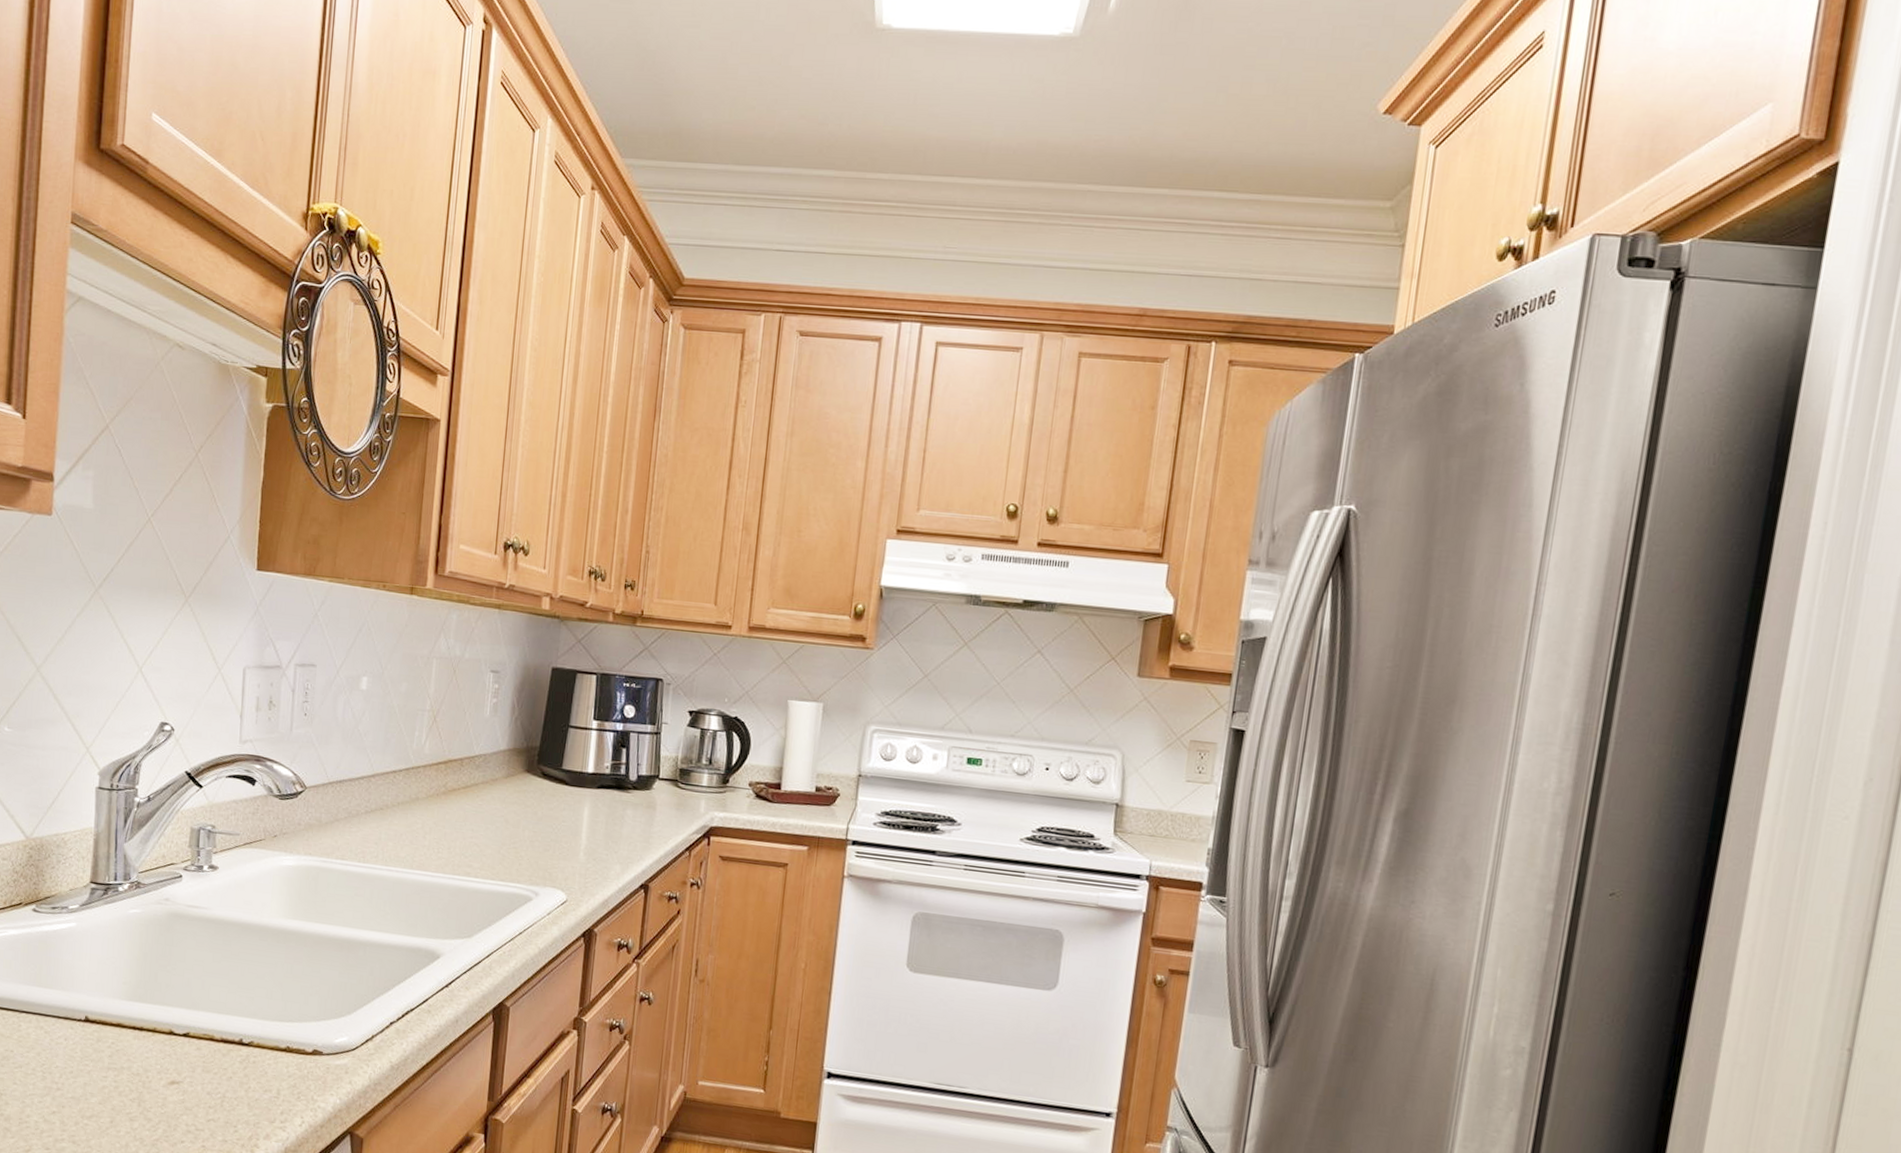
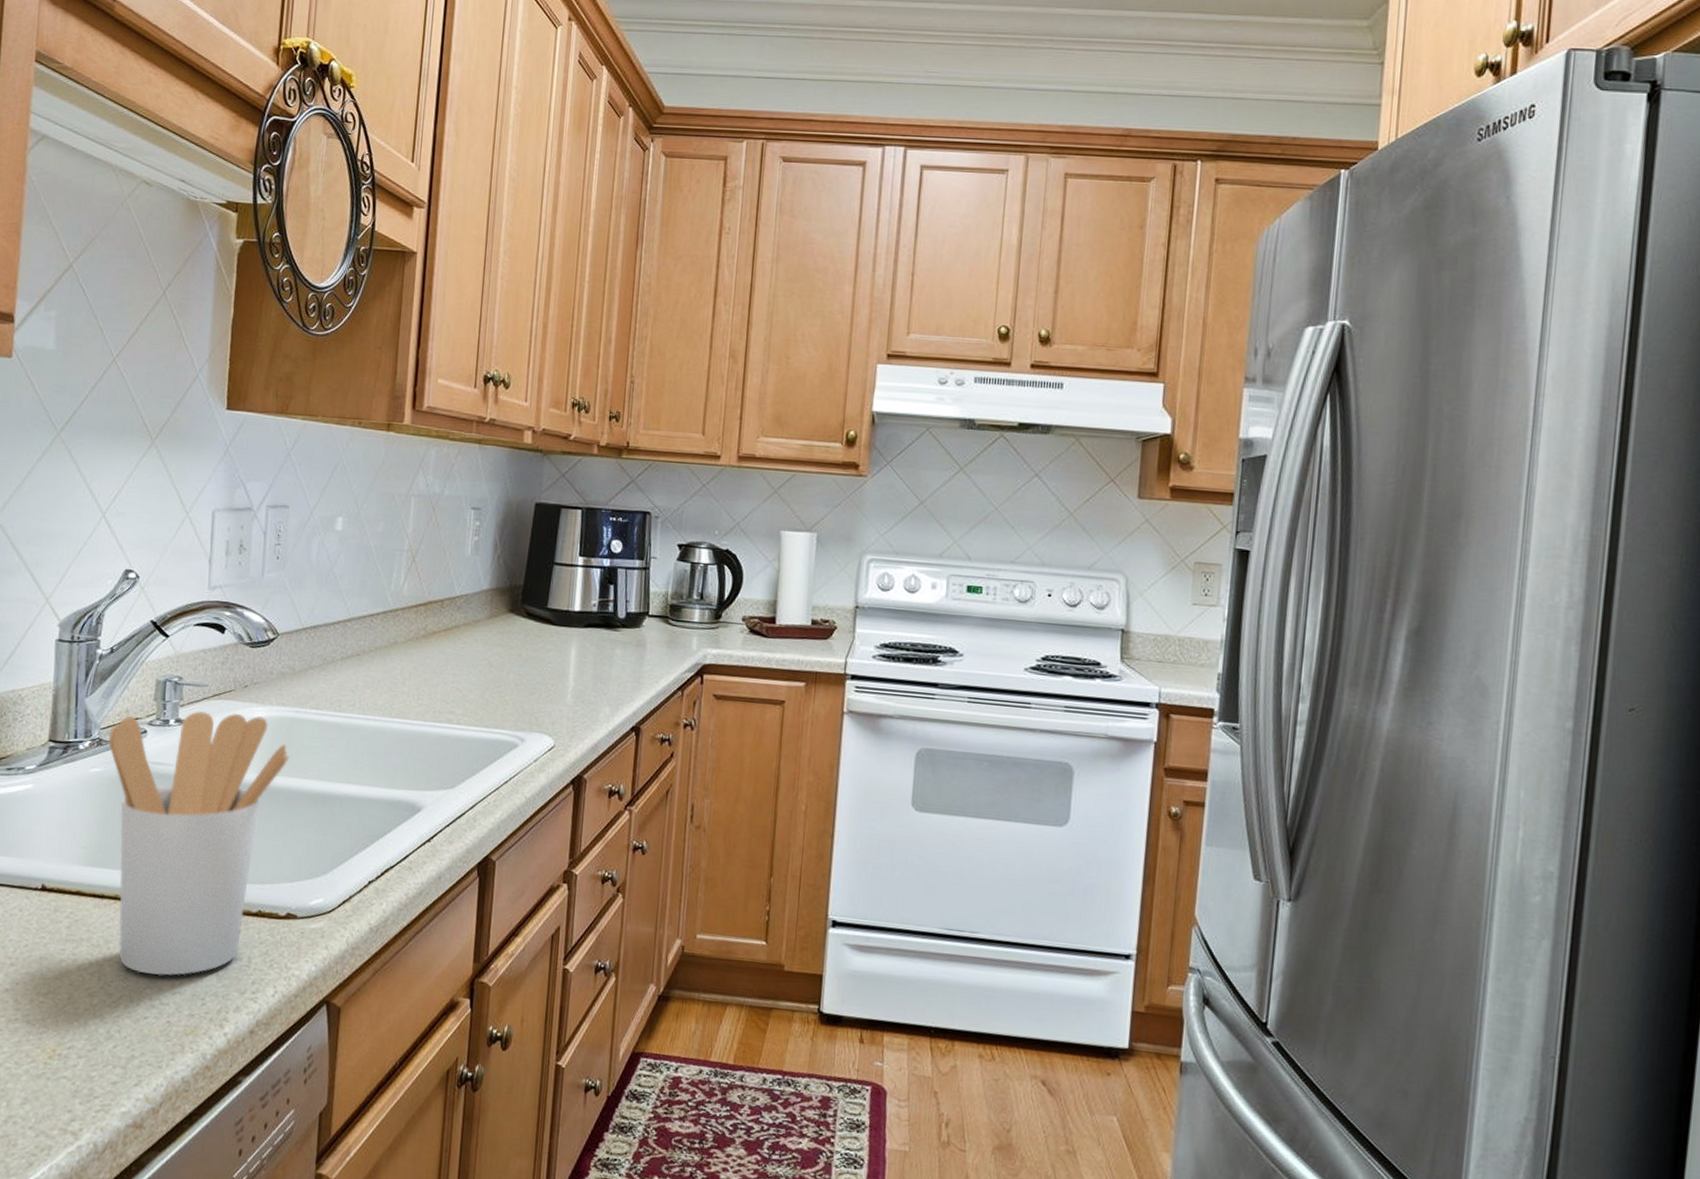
utensil holder: none [146,858,317,1105] -> present [109,711,290,976]

